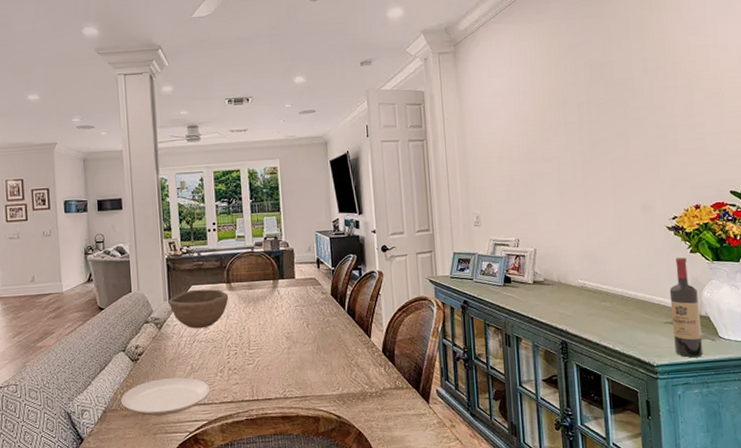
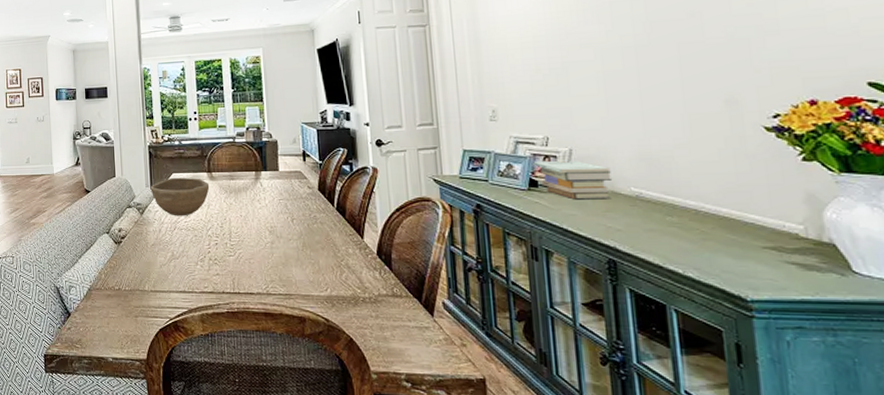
plate: present [120,377,210,416] -> none [104,263,191,299]
books: none [507,259,564,292] -> present [533,161,611,200]
wine bottle: present [669,257,704,358] -> none [769,166,827,296]

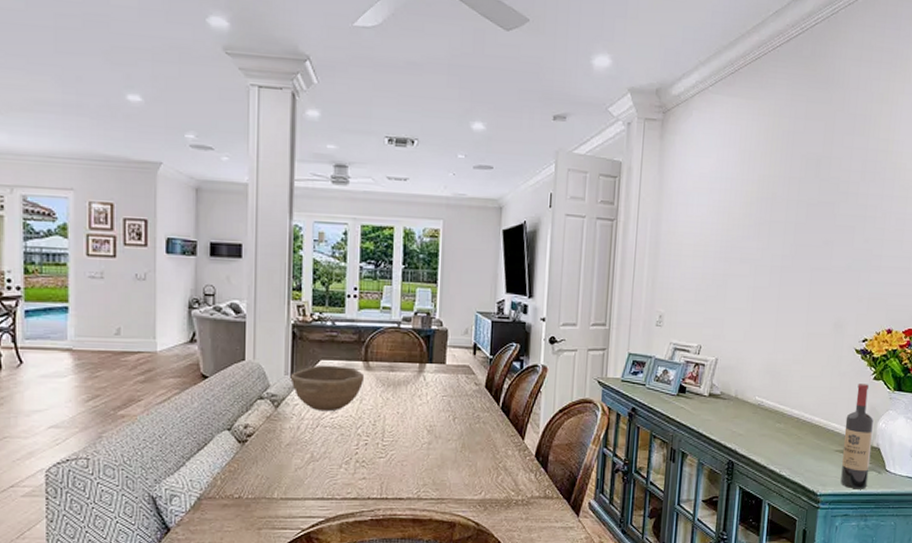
books: present [533,161,611,200] -> none [685,369,744,407]
wine bottle: none [769,166,827,296] -> present [840,384,874,489]

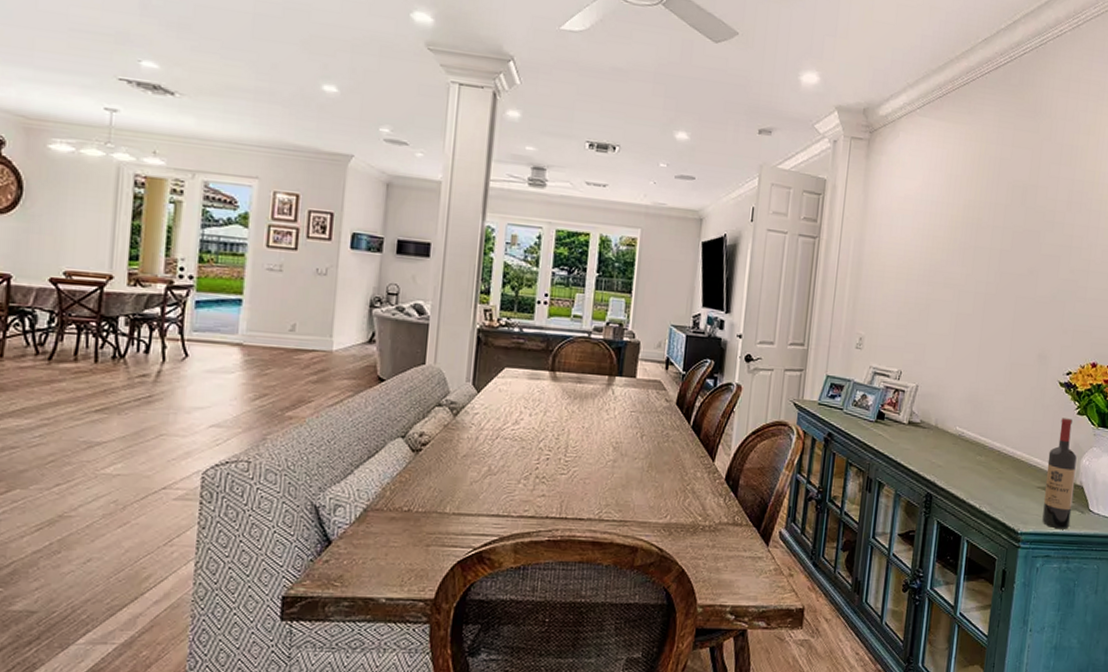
bowl: present [290,365,365,412] -> none [472,372,551,423]

